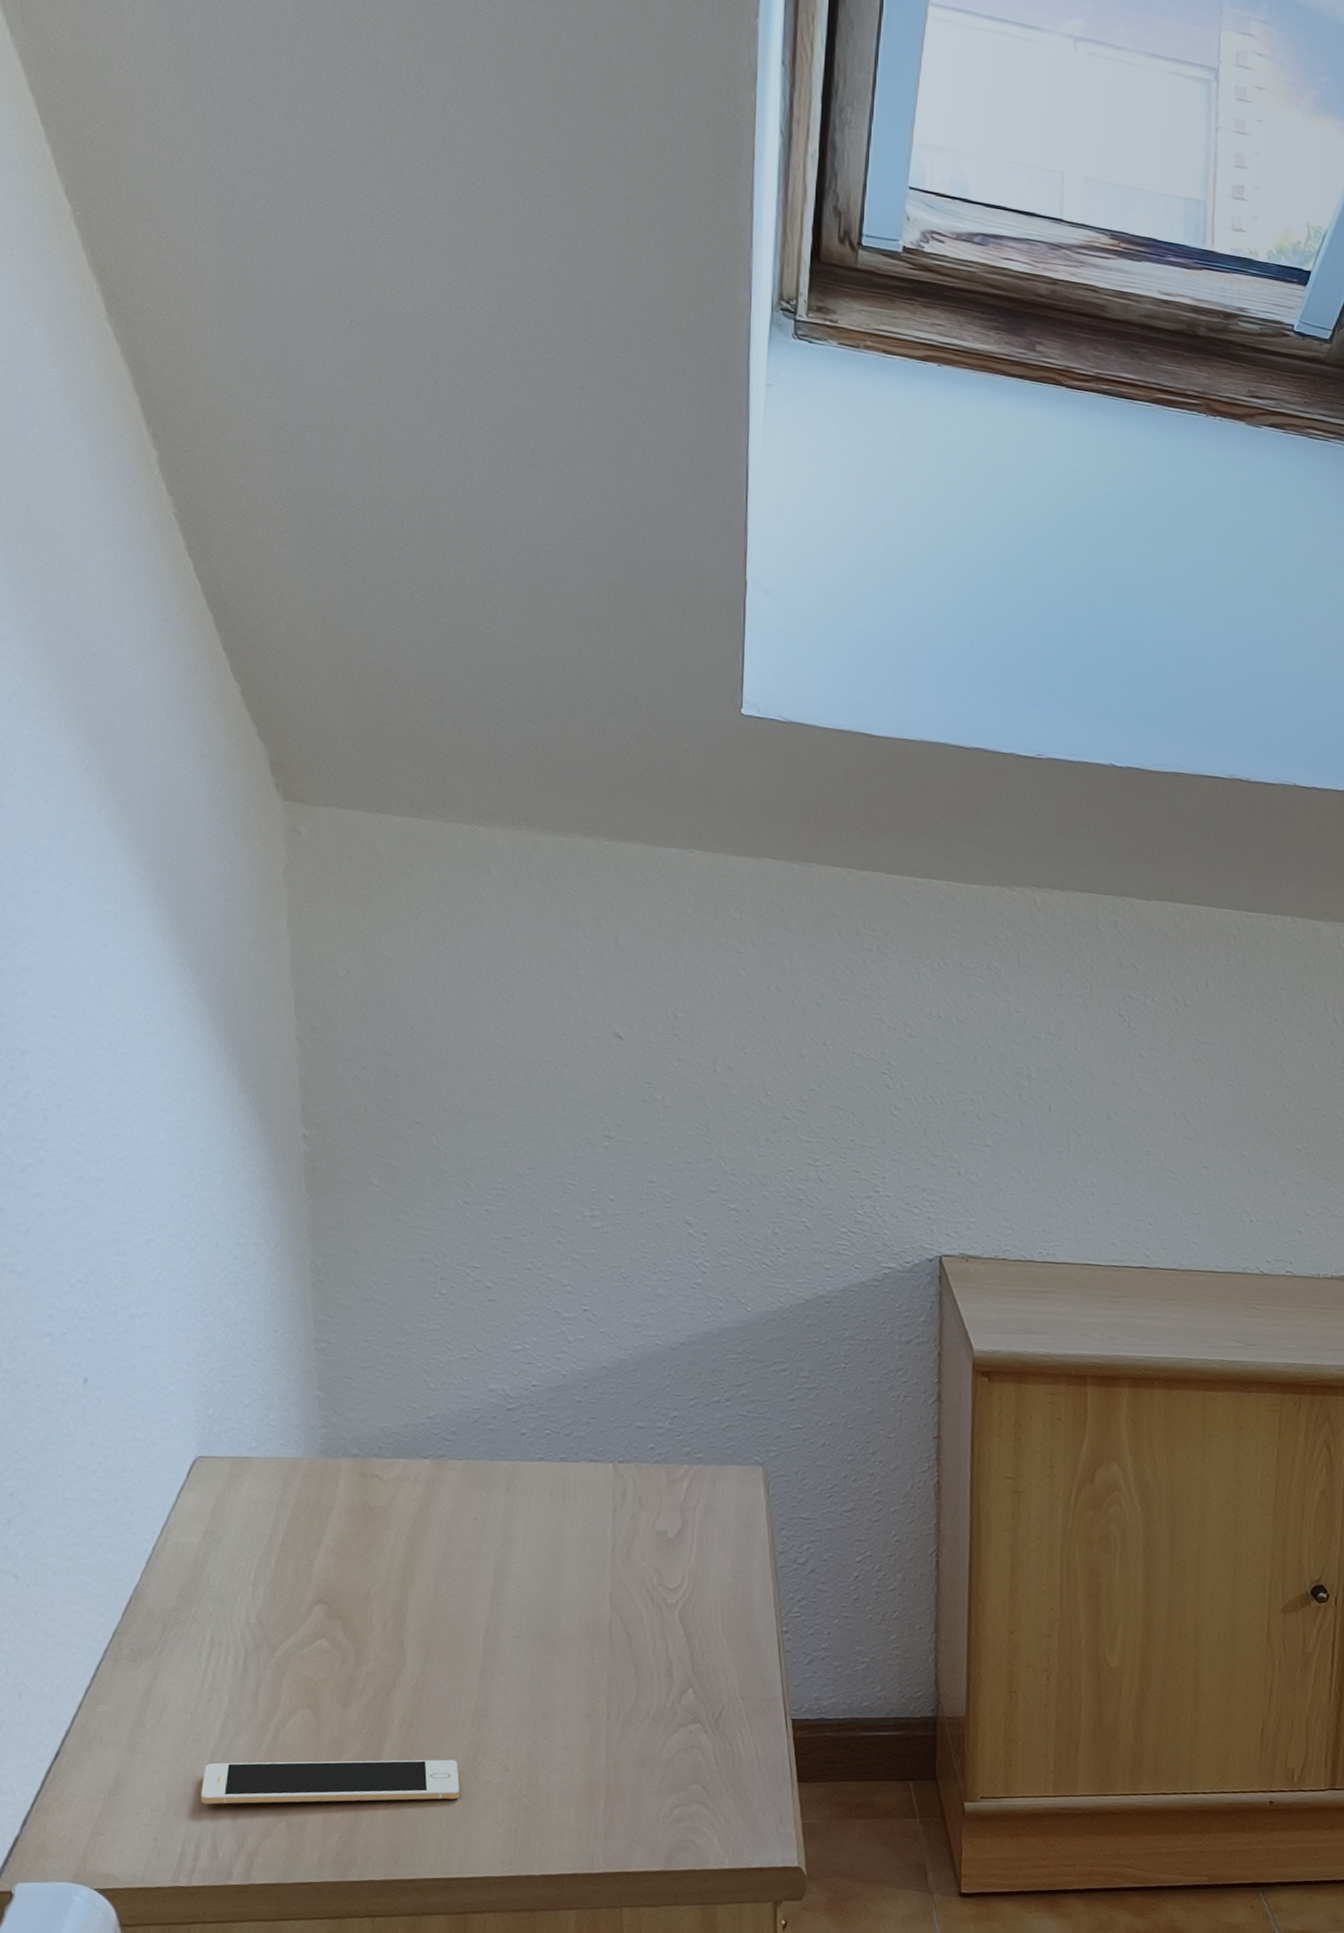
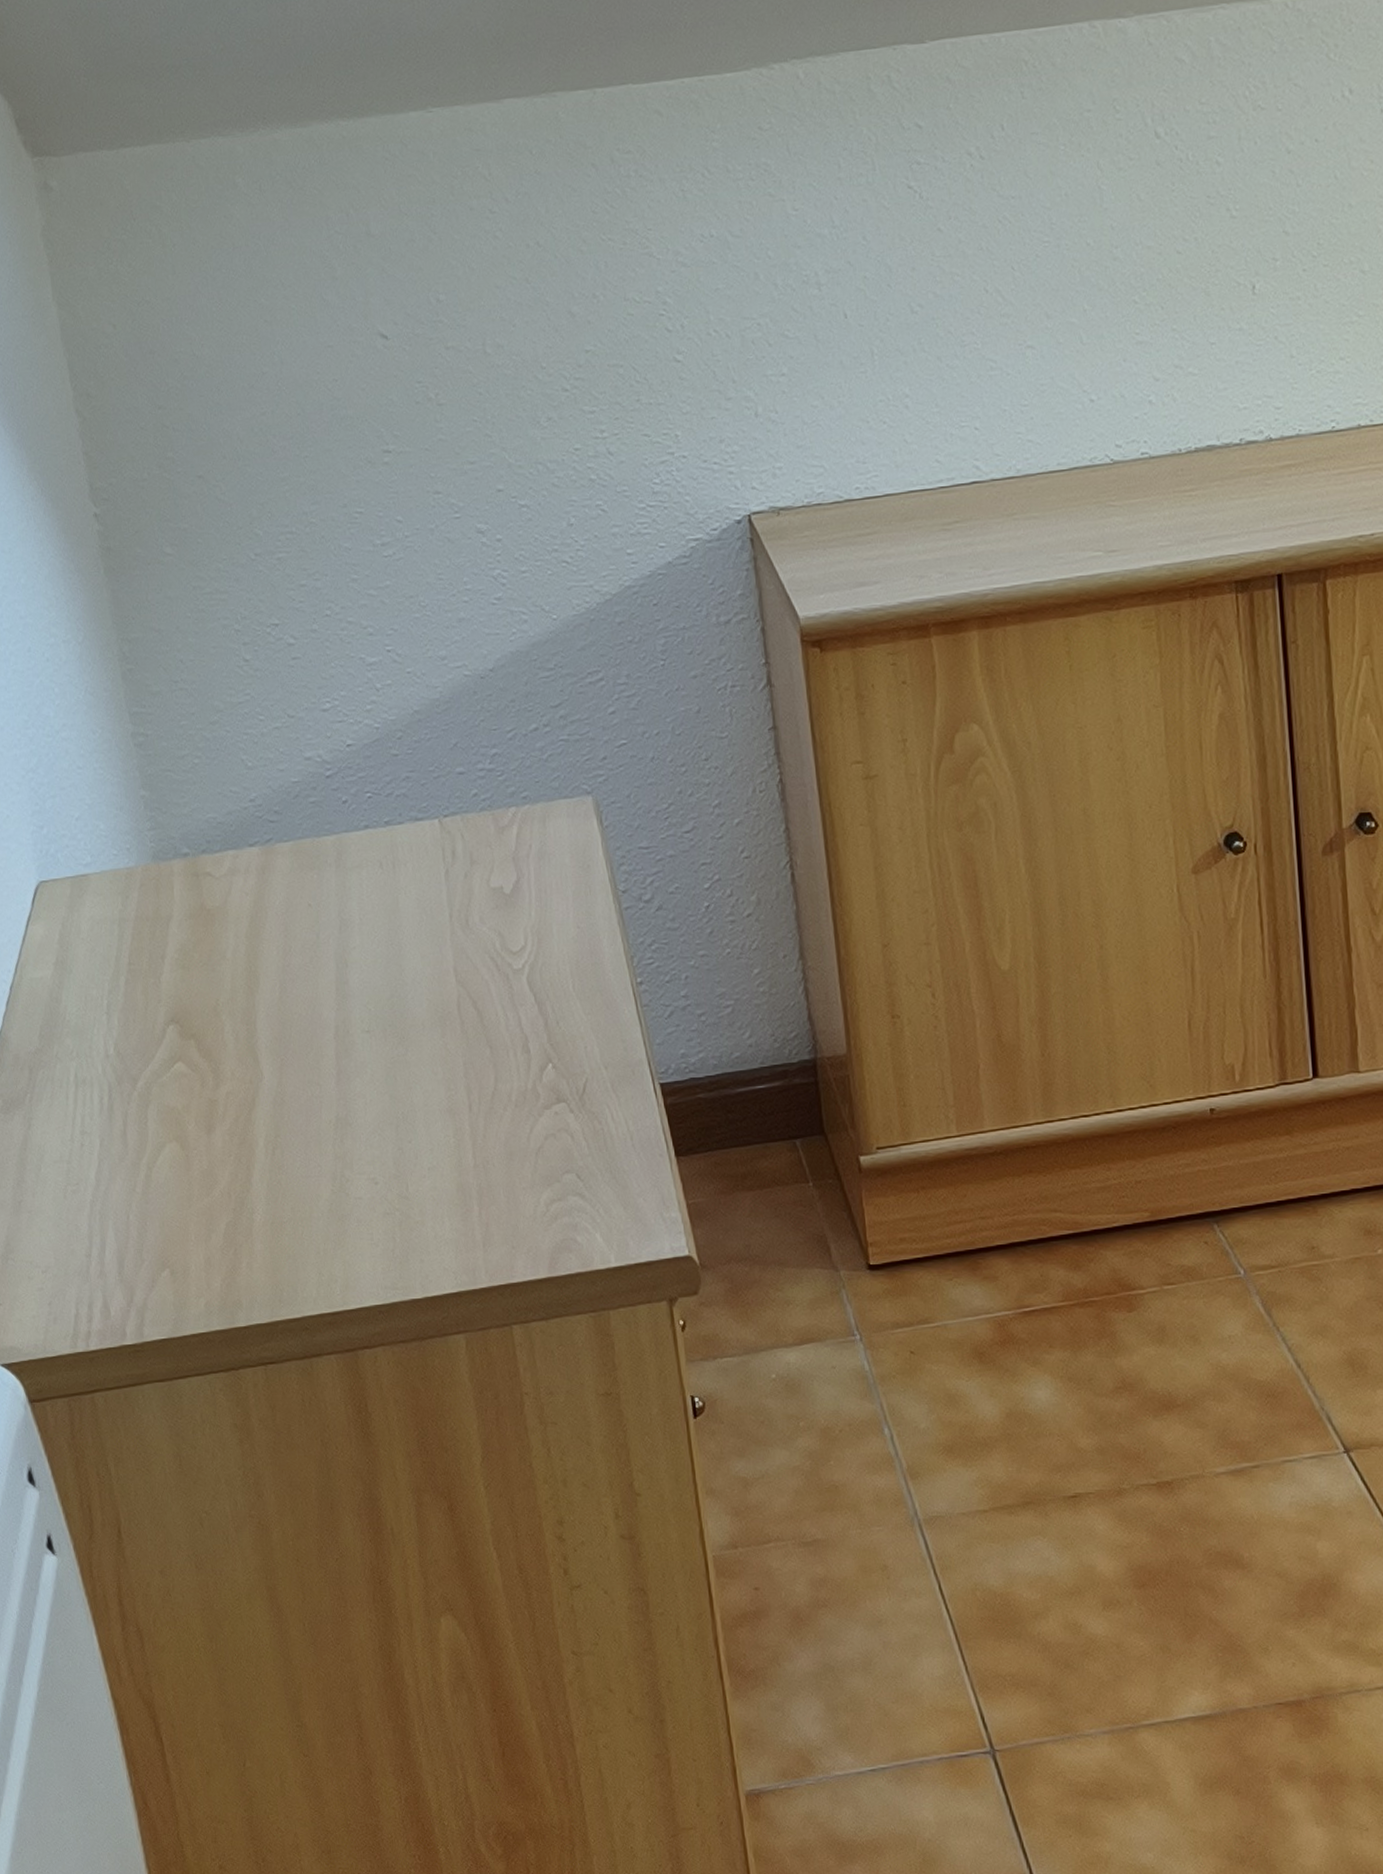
cell phone: present [201,1759,460,1805] -> none [85,1179,333,1259]

